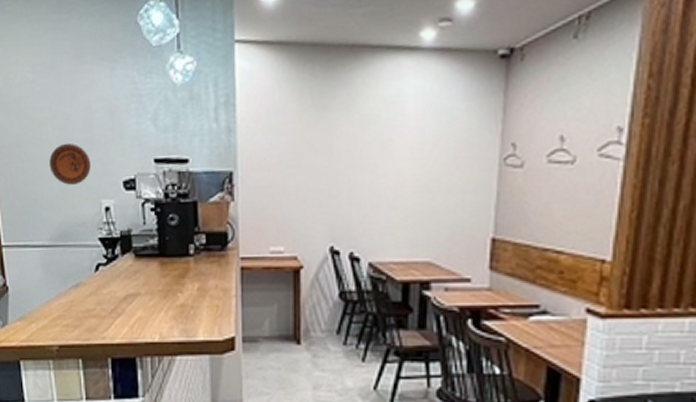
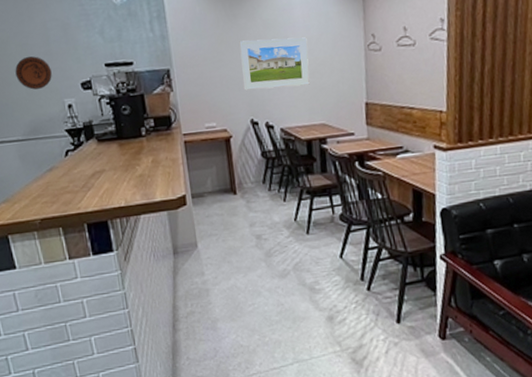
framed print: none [325,140,419,208] -> present [239,37,310,91]

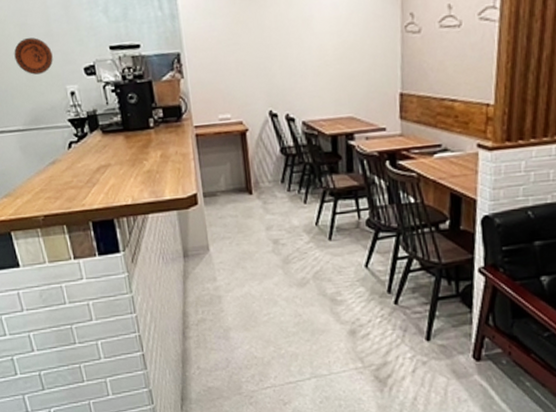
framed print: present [239,37,310,91] -> none [257,16,337,78]

